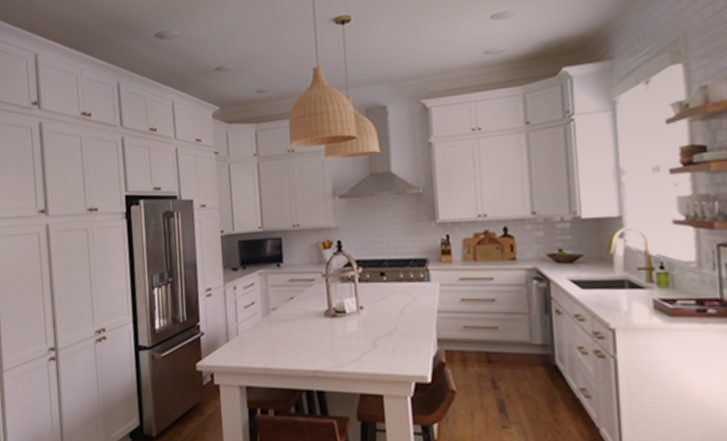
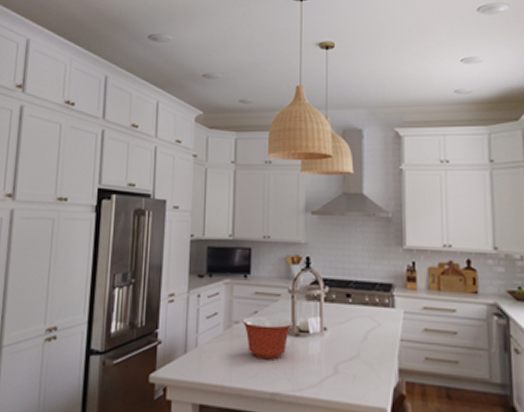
mixing bowl: none [279,301,329,341] -> present [242,316,293,360]

